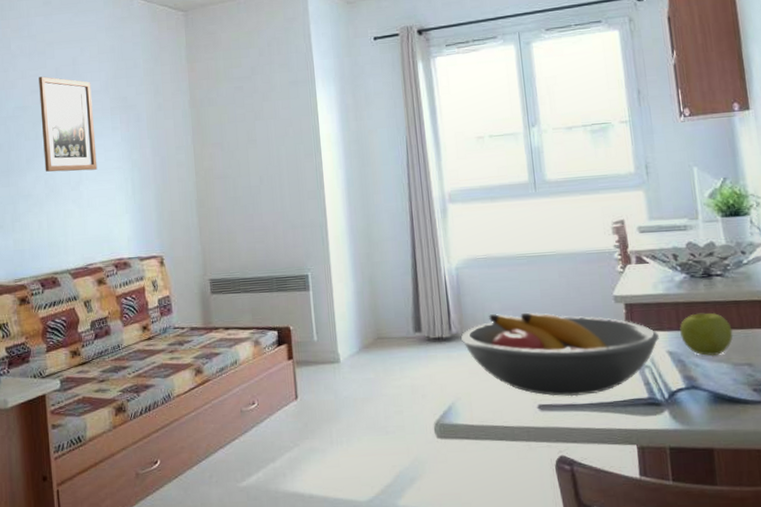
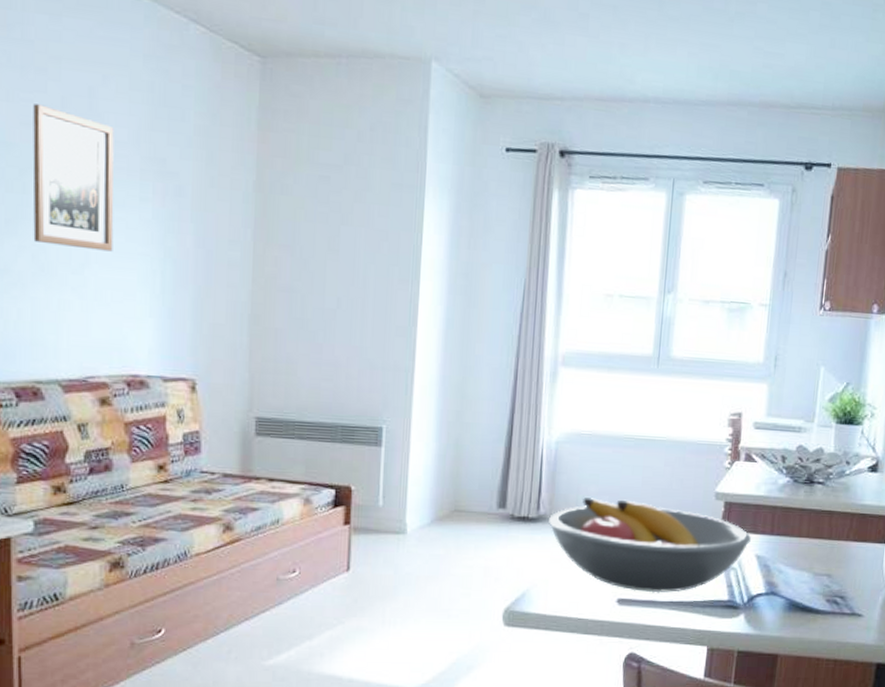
apple: present [679,312,733,357] -> none [771,519,821,564]

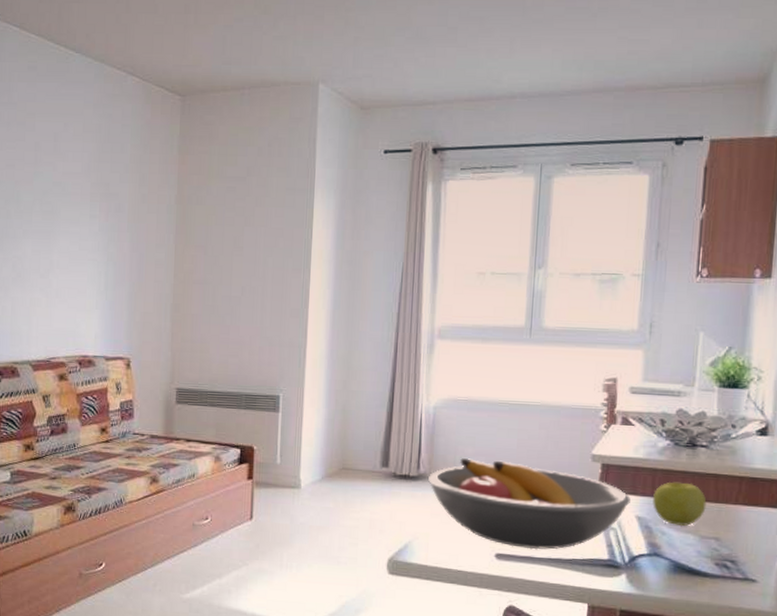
wall art: present [32,104,114,252] -> none [14,150,72,259]
apple: none [771,519,821,564] -> present [653,481,707,527]

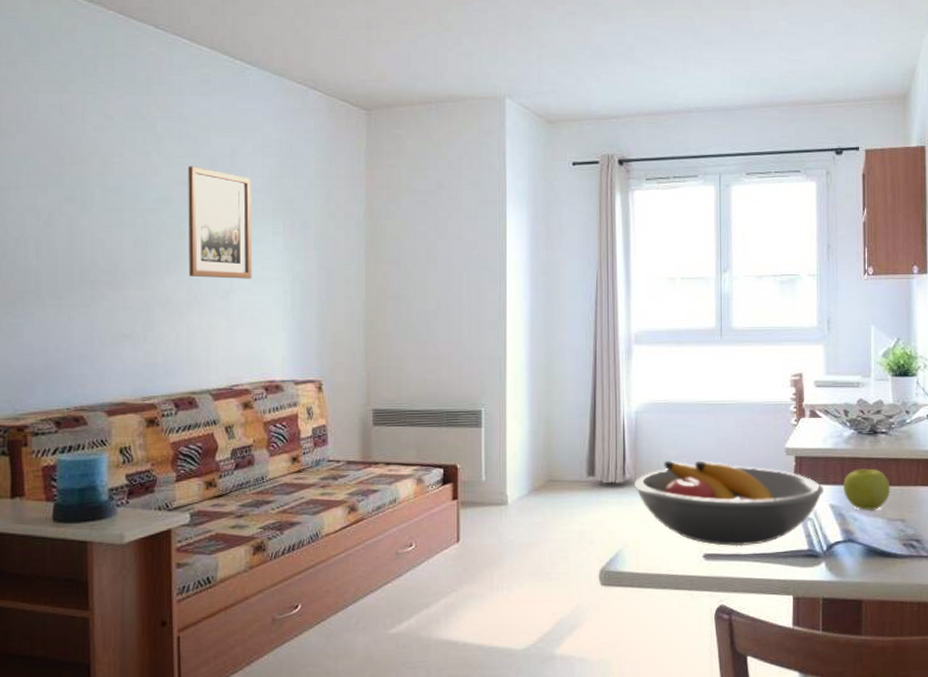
wall art: none [14,150,72,259] -> present [188,166,252,279]

